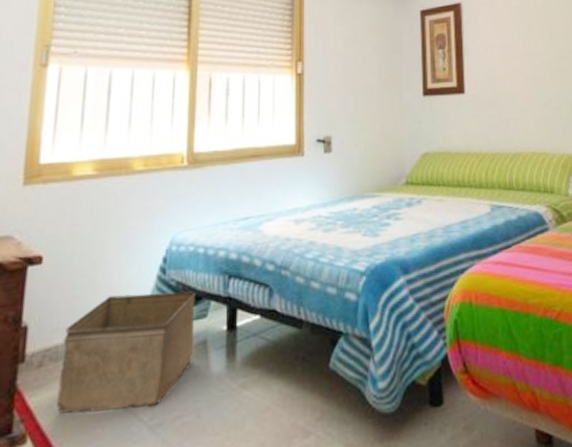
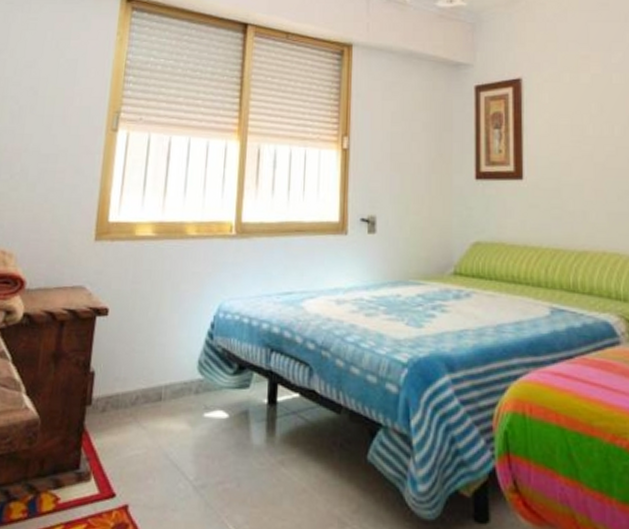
storage bin: present [57,291,196,414] -> none [116,354,240,468]

